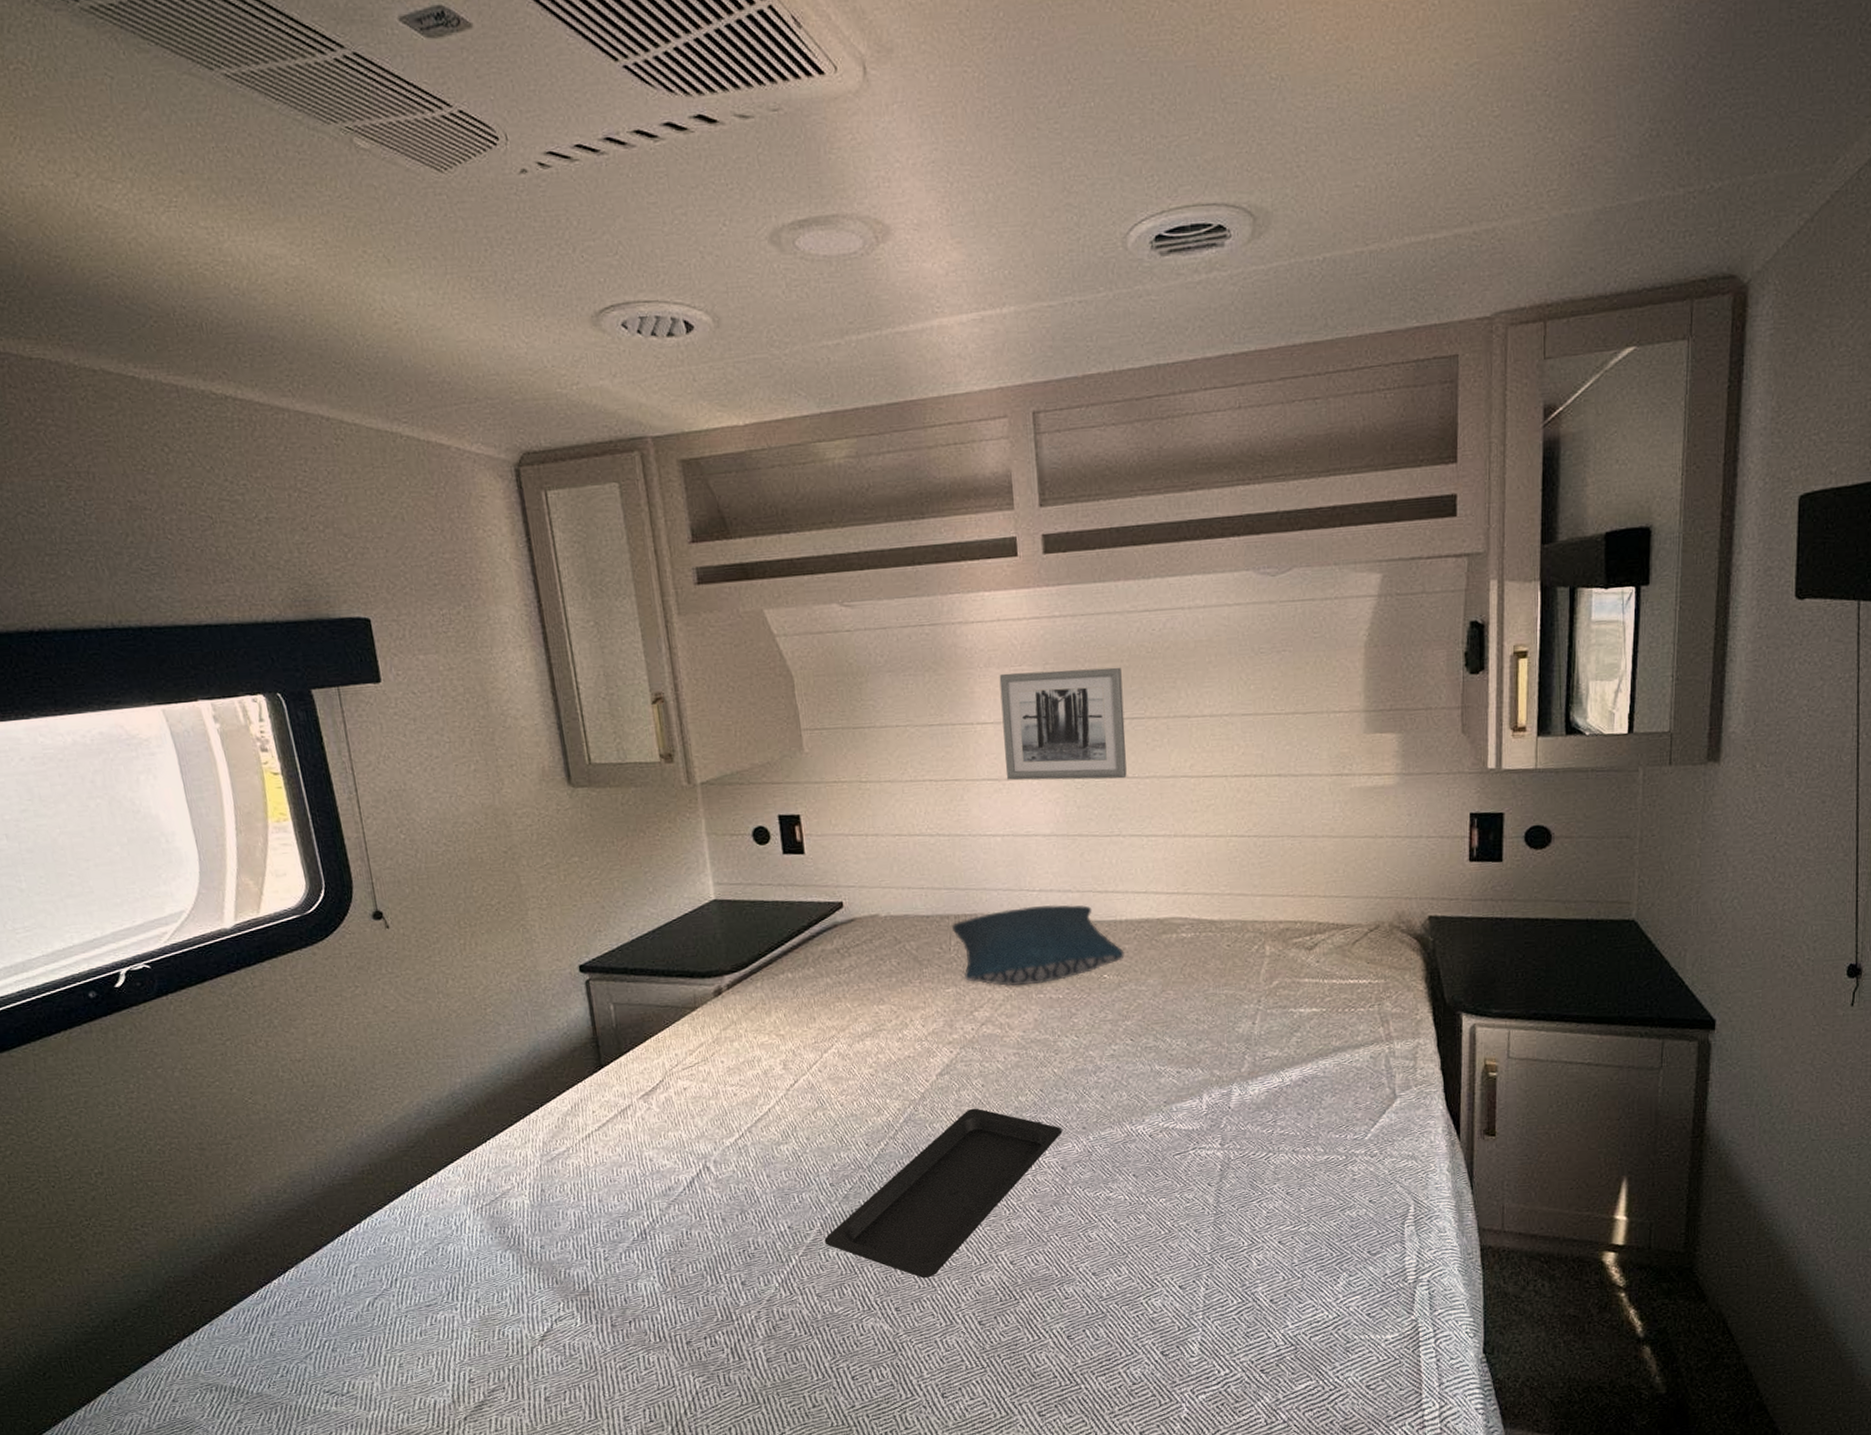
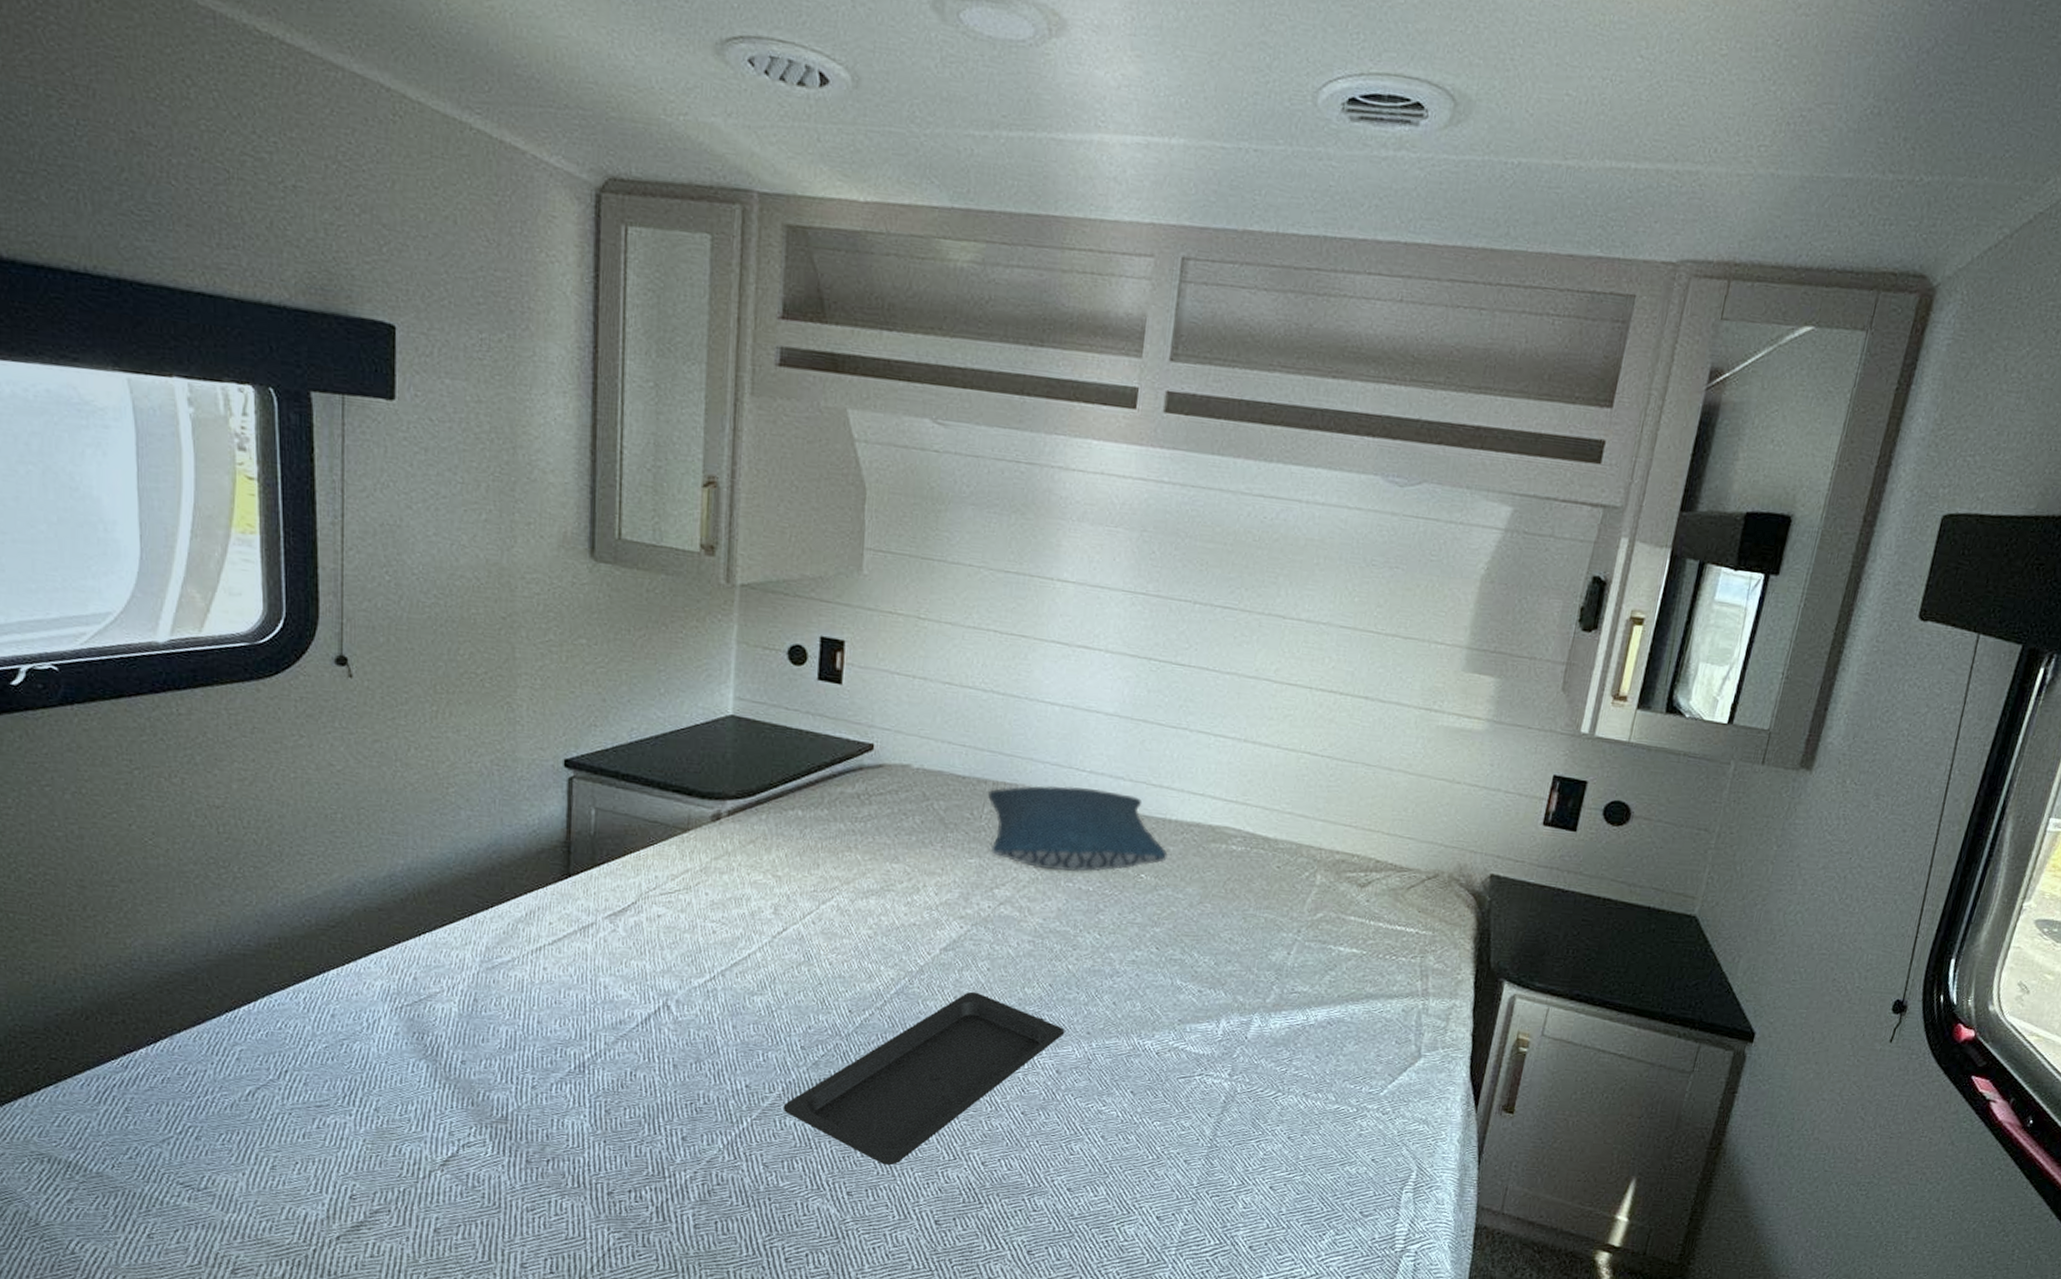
wall art: present [999,667,1127,780] -> none [1077,531,1223,670]

